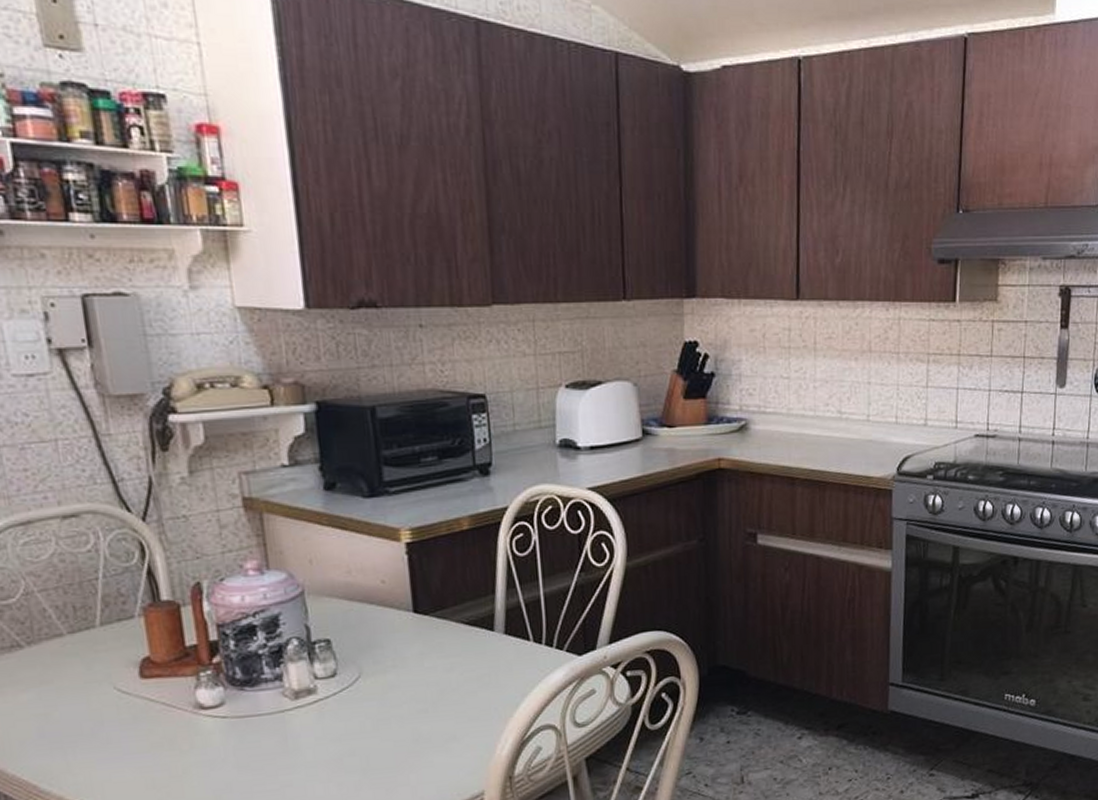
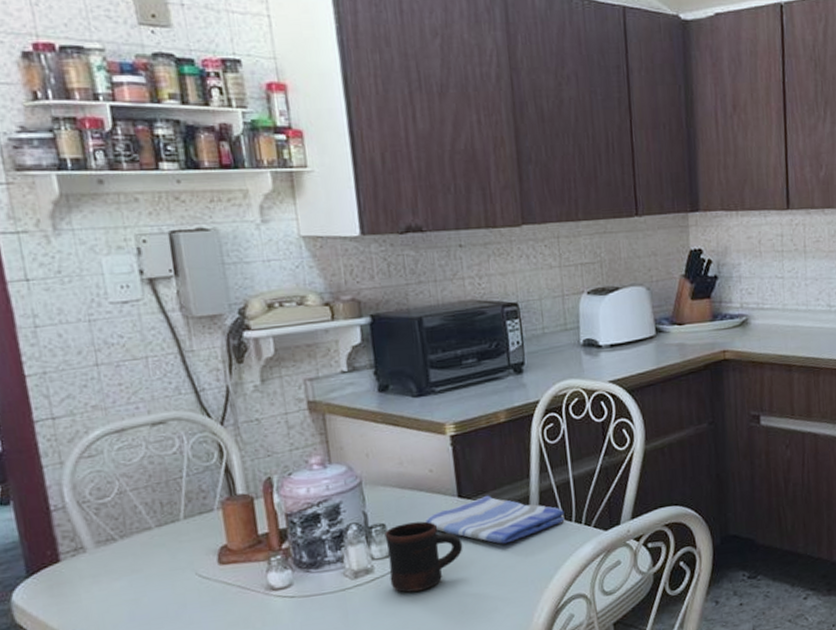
mug: none [330,638,418,717] -> present [385,521,463,593]
dish towel: none [375,611,534,667] -> present [424,495,565,544]

